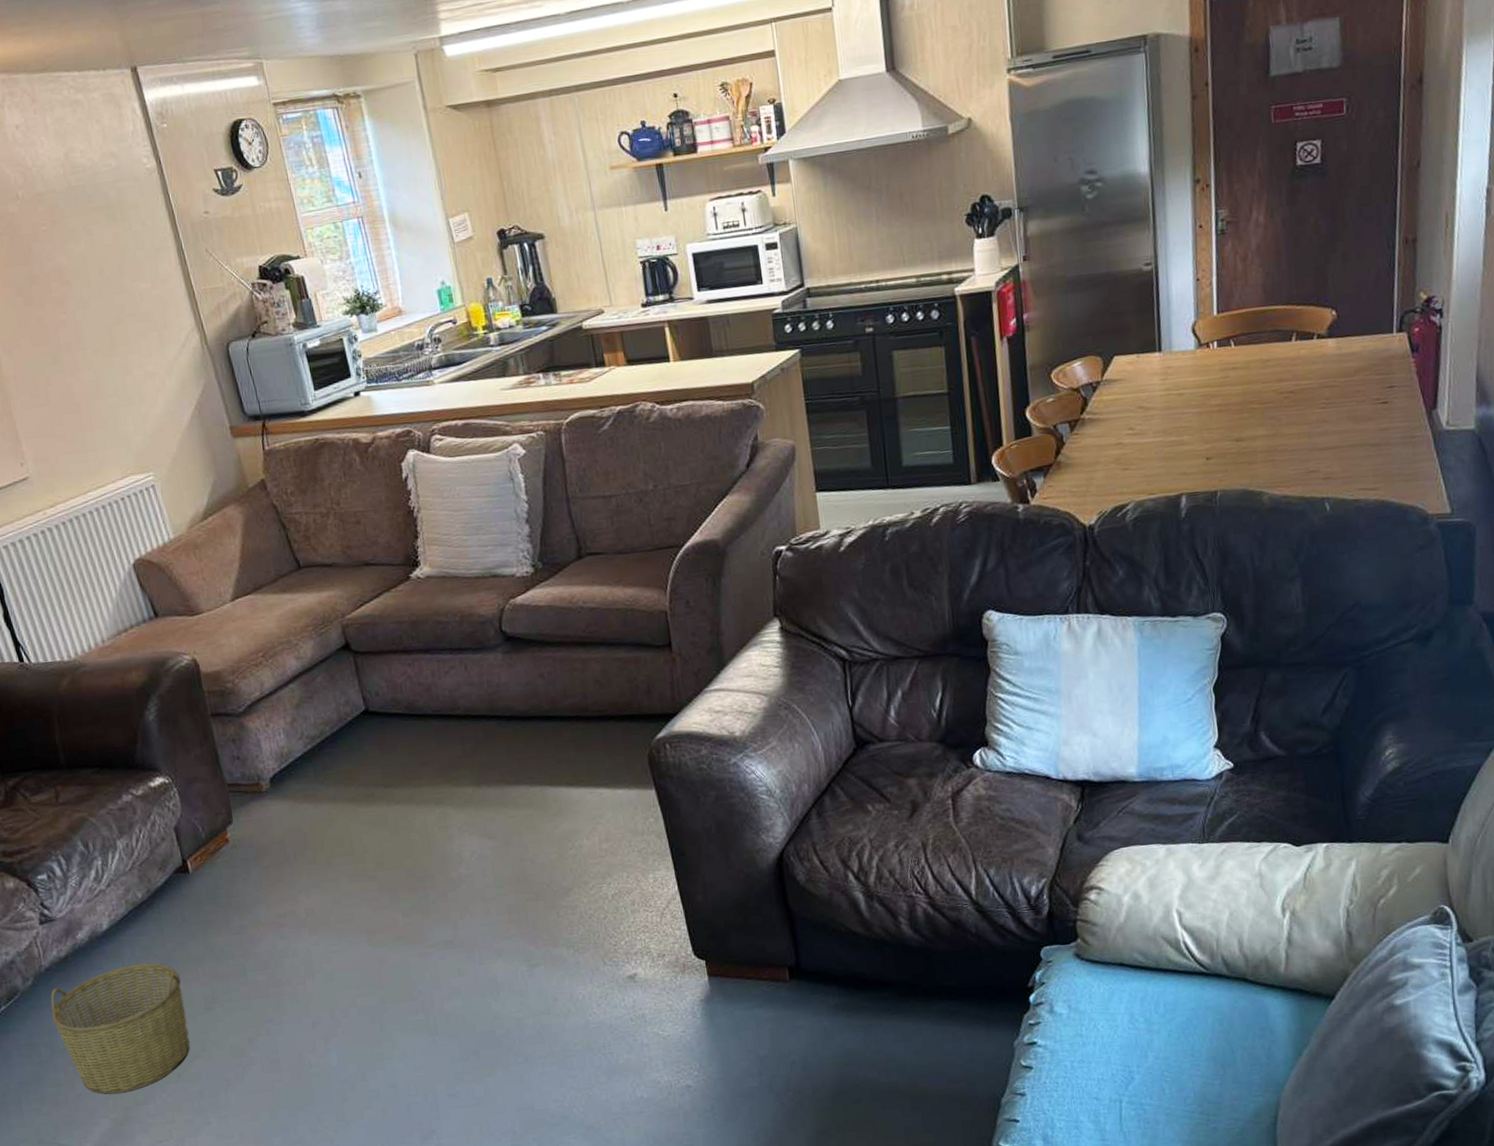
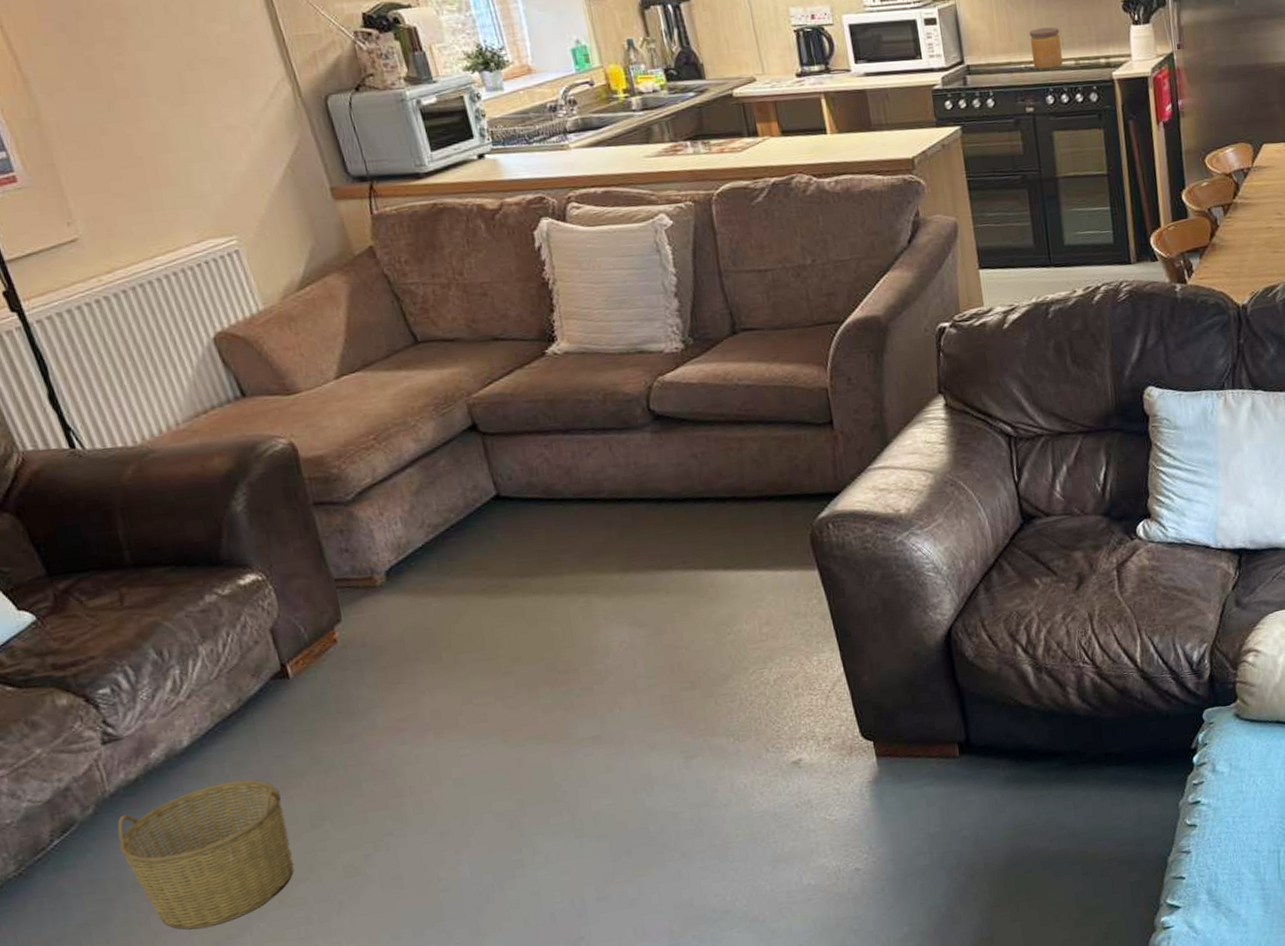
jar: none [869,245,904,289] -> present [1029,27,1063,69]

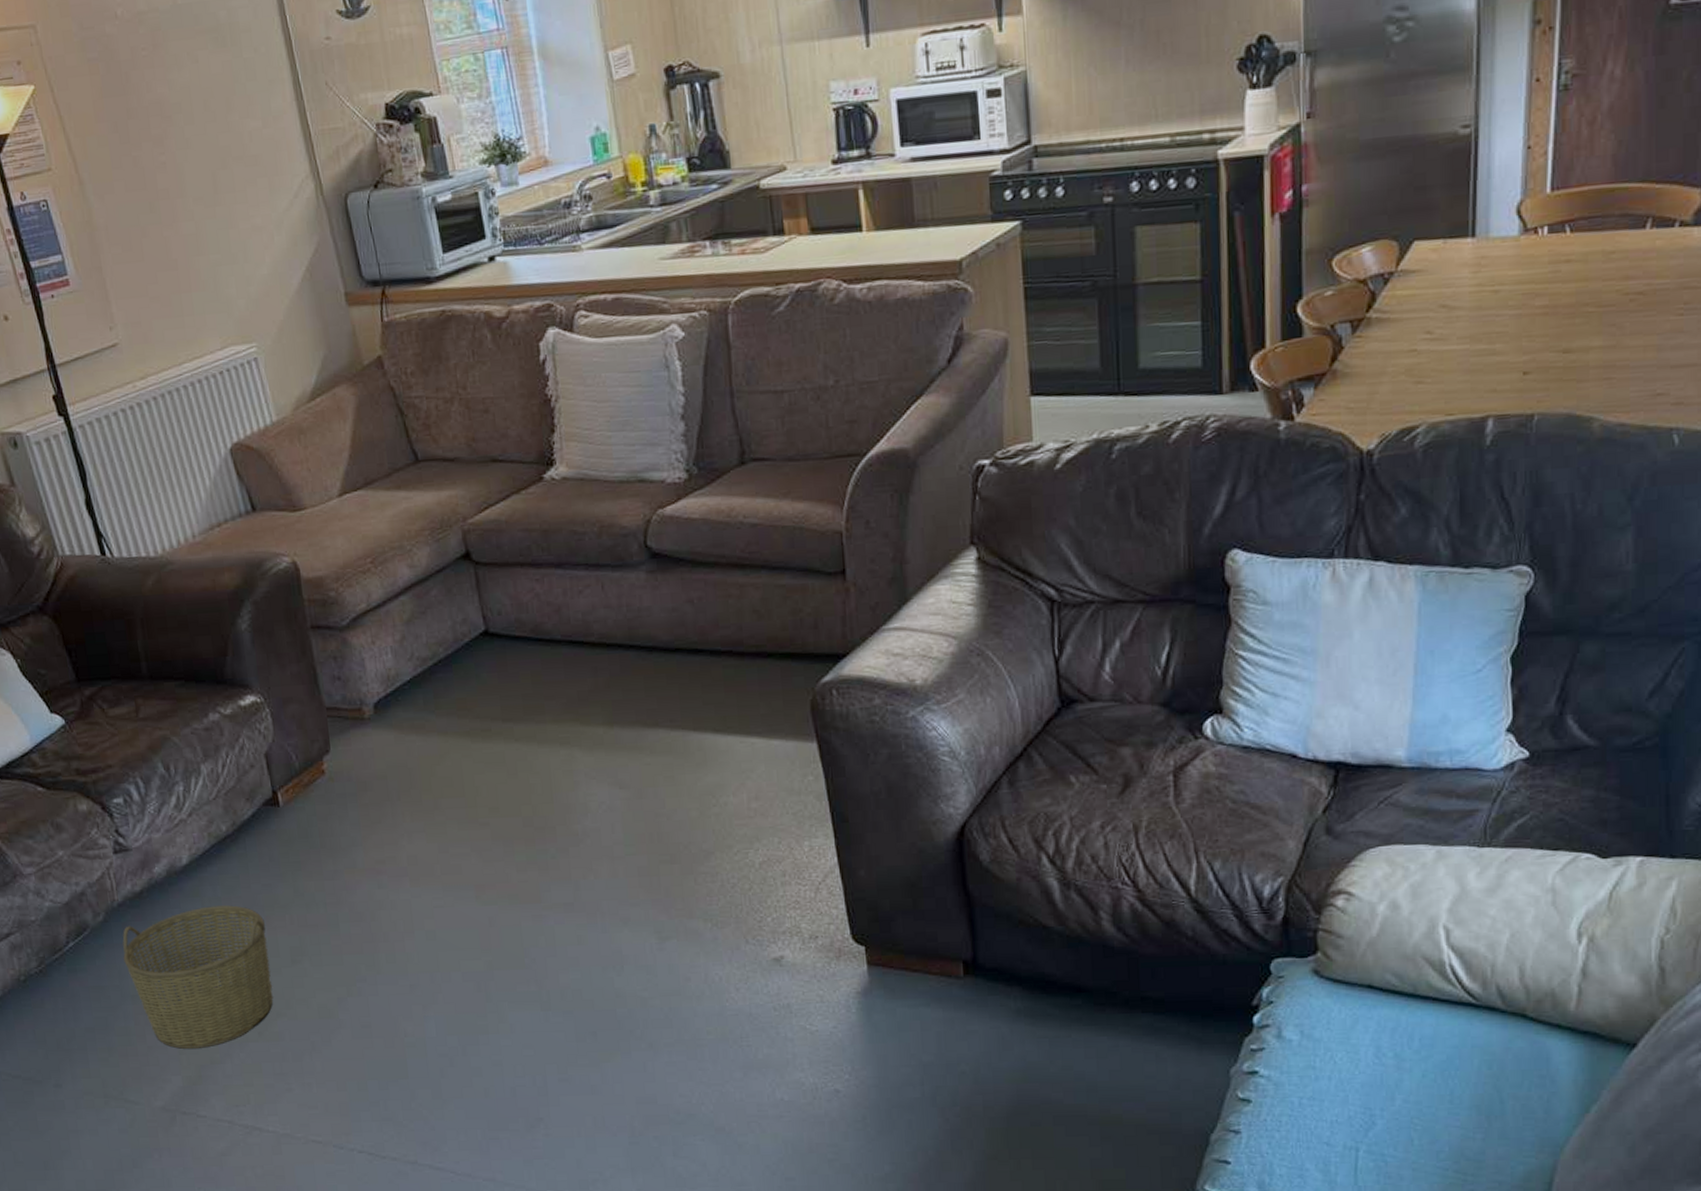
jar: present [1029,27,1063,69] -> none [1114,95,1155,149]

